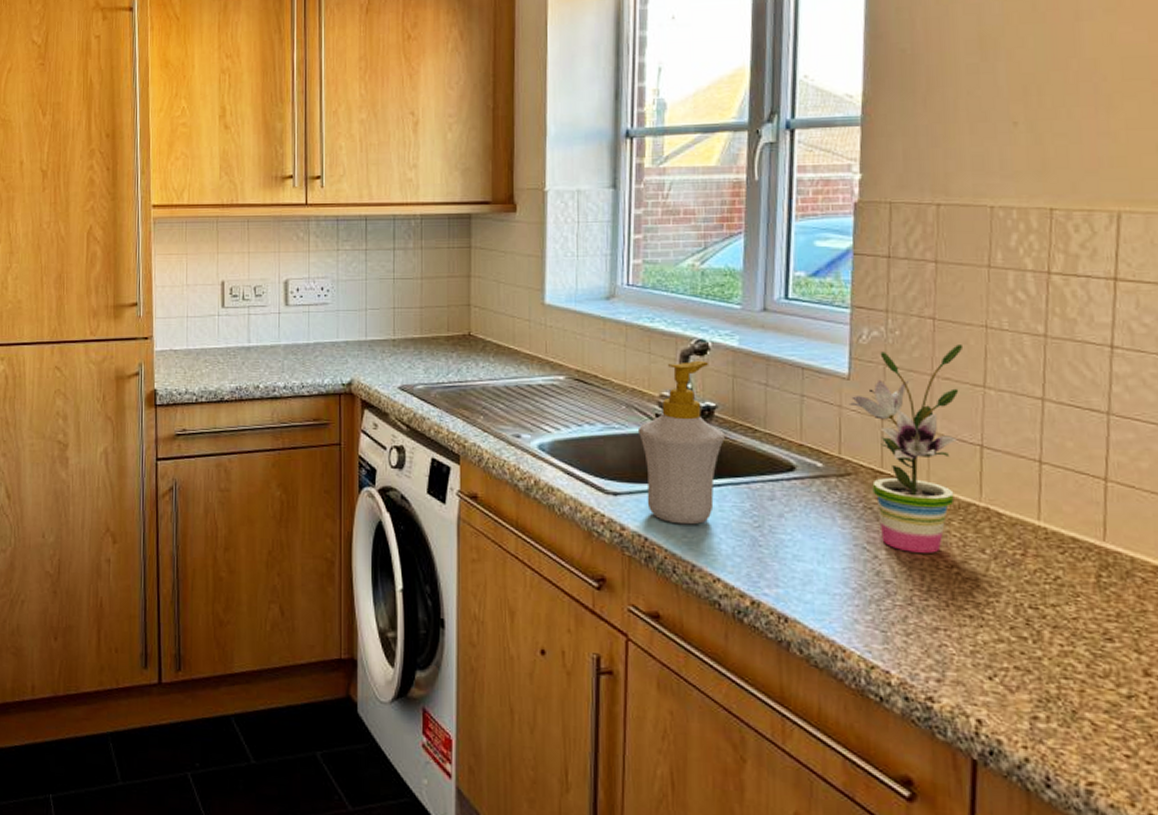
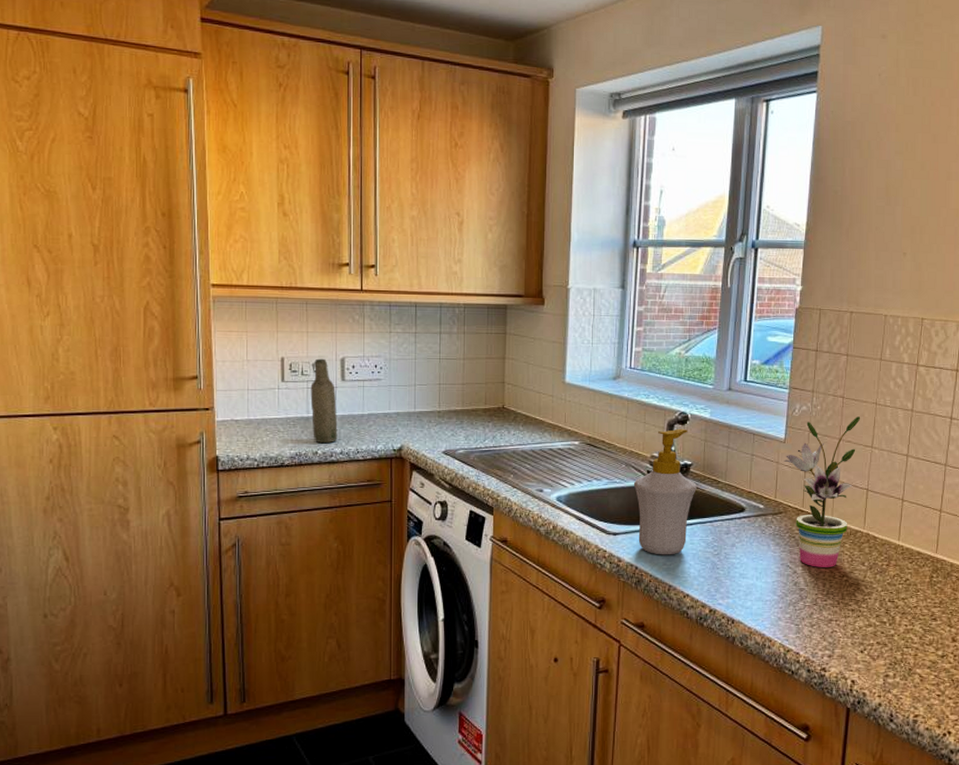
bottle: none [252,281,281,377] -> present [310,358,338,444]

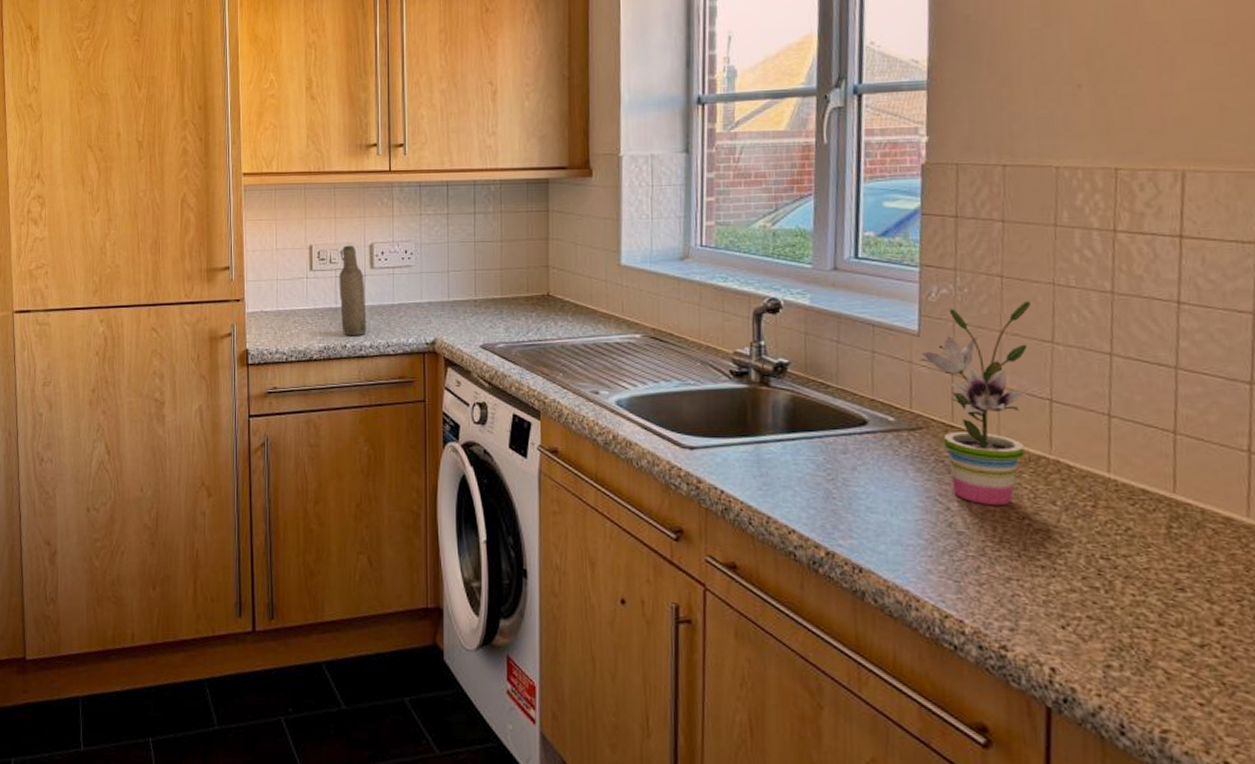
soap bottle: present [633,428,698,555] -> none [712,318,799,478]

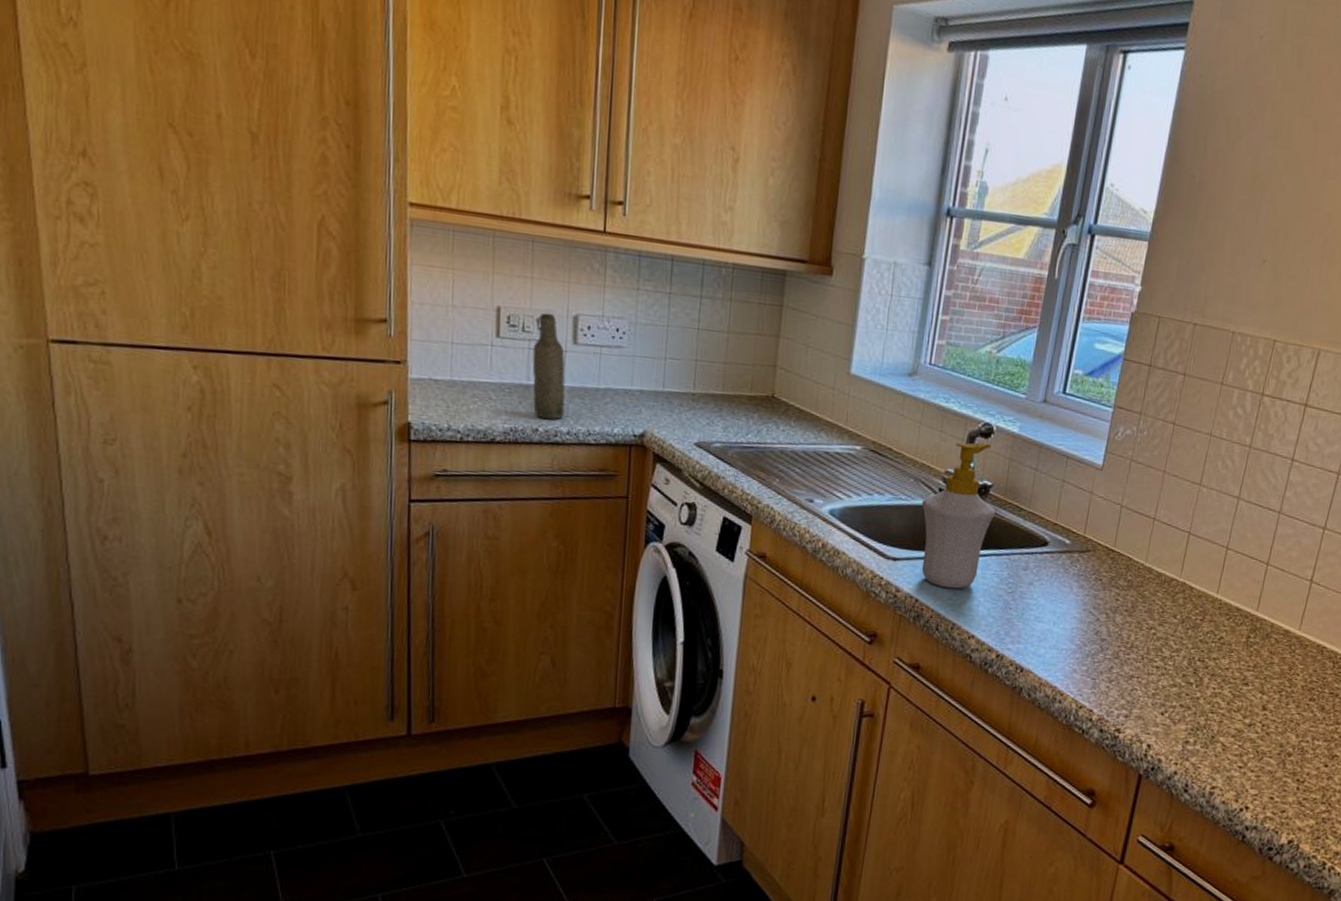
soap bottle: none [712,318,799,478] -> present [921,442,997,589]
potted plant: present [919,301,1032,505] -> none [1098,448,1192,618]

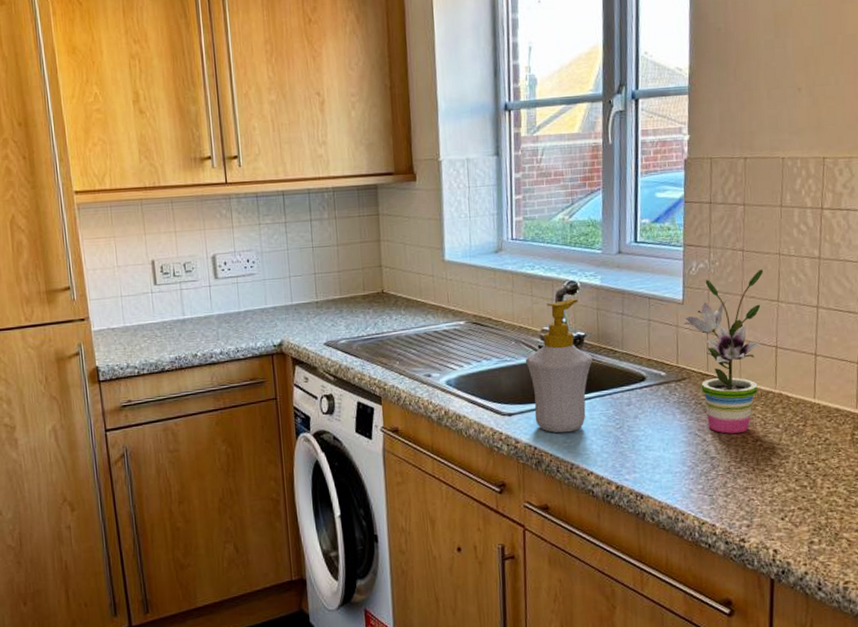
bottle: present [532,312,565,420] -> none [184,257,216,345]
potted plant: none [1098,448,1192,618] -> present [683,269,764,434]

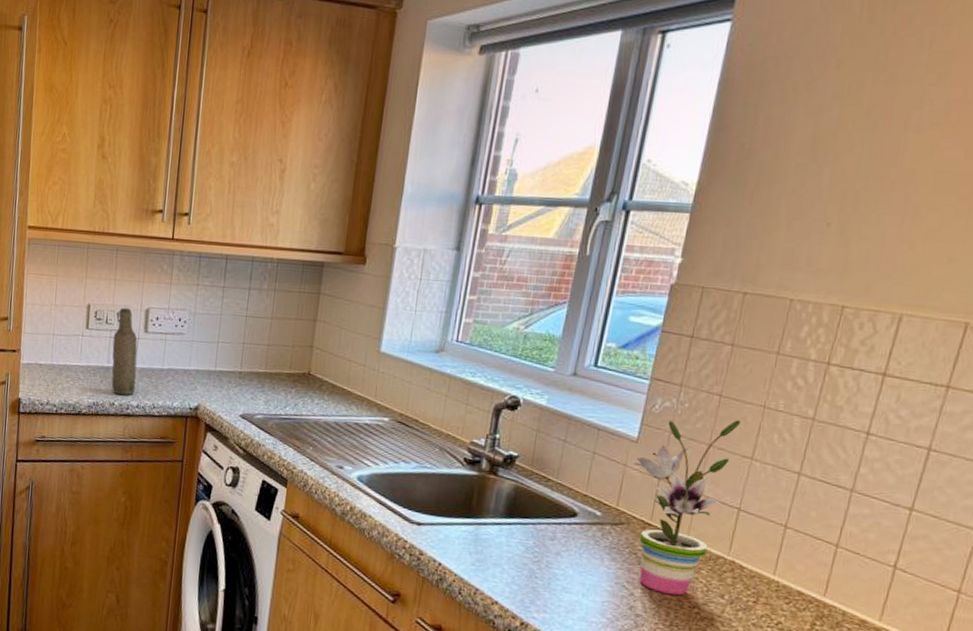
bottle: none [184,257,216,345] -> present [111,307,138,396]
soap bottle: present [525,298,594,433] -> none [445,414,523,556]

